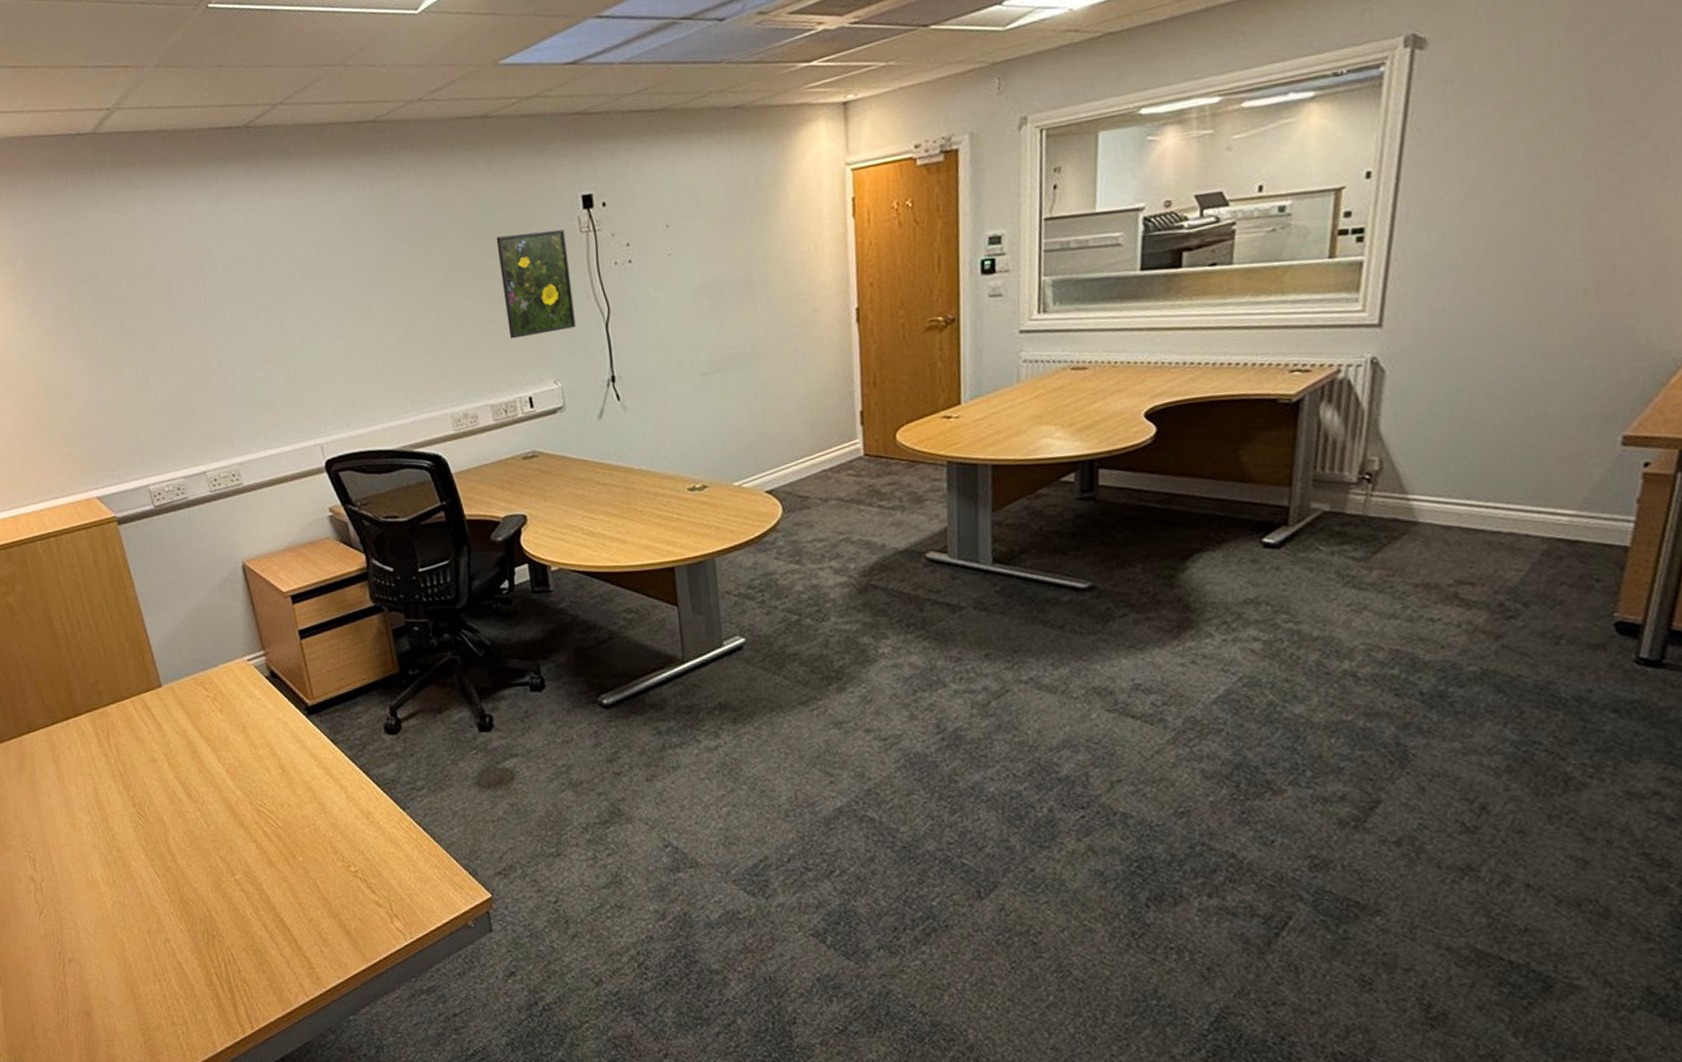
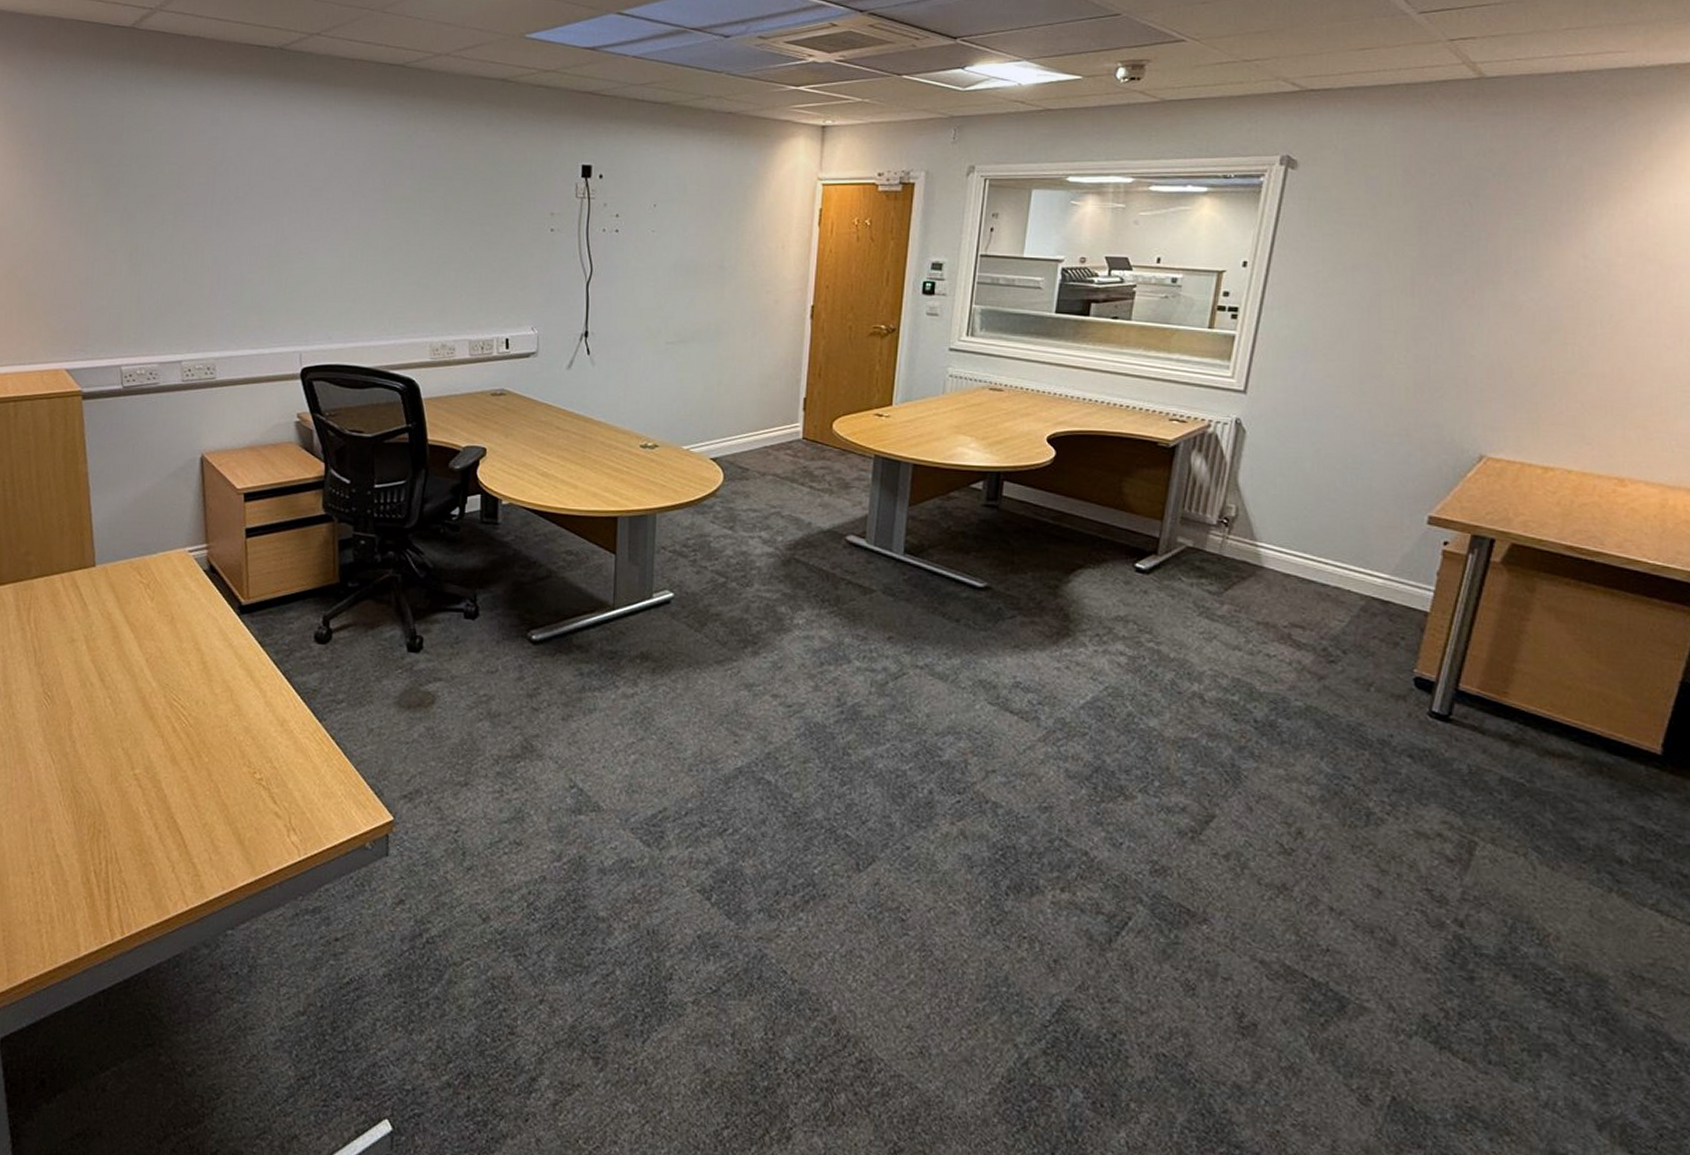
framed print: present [496,229,576,339] -> none [496,189,562,283]

